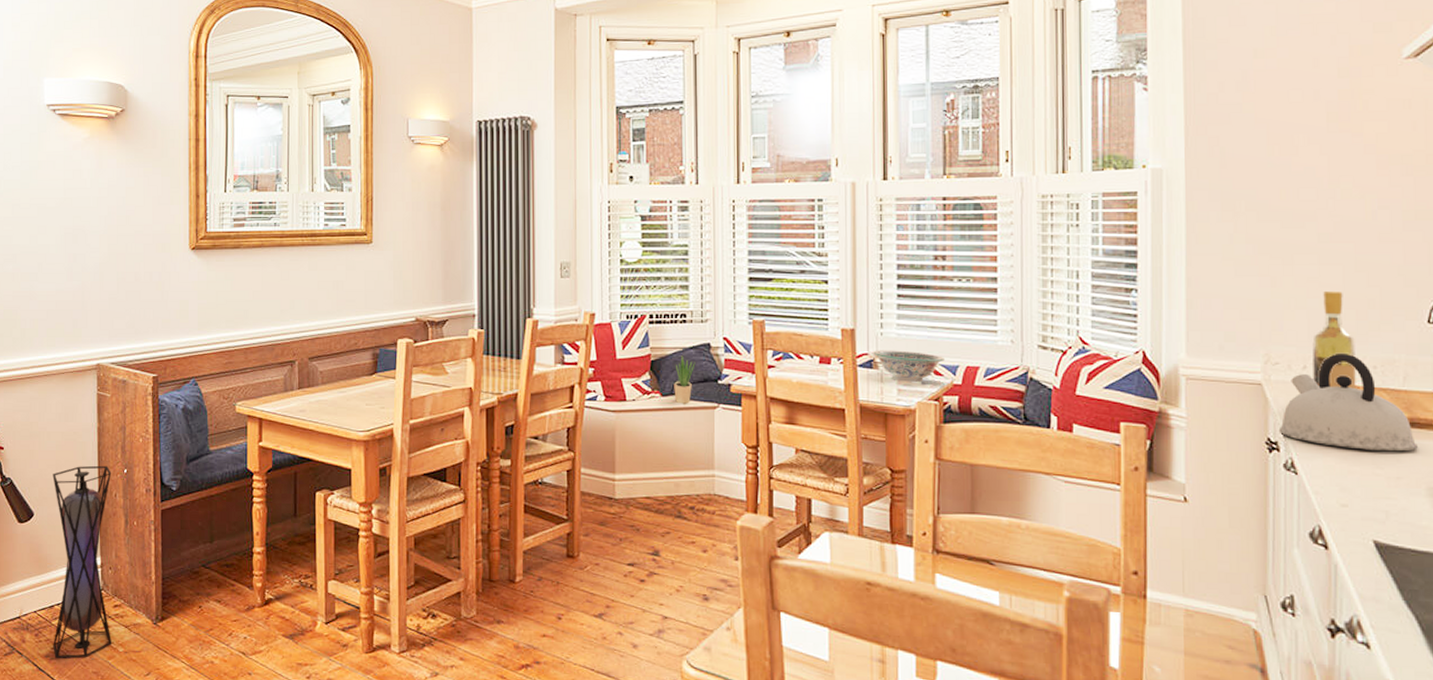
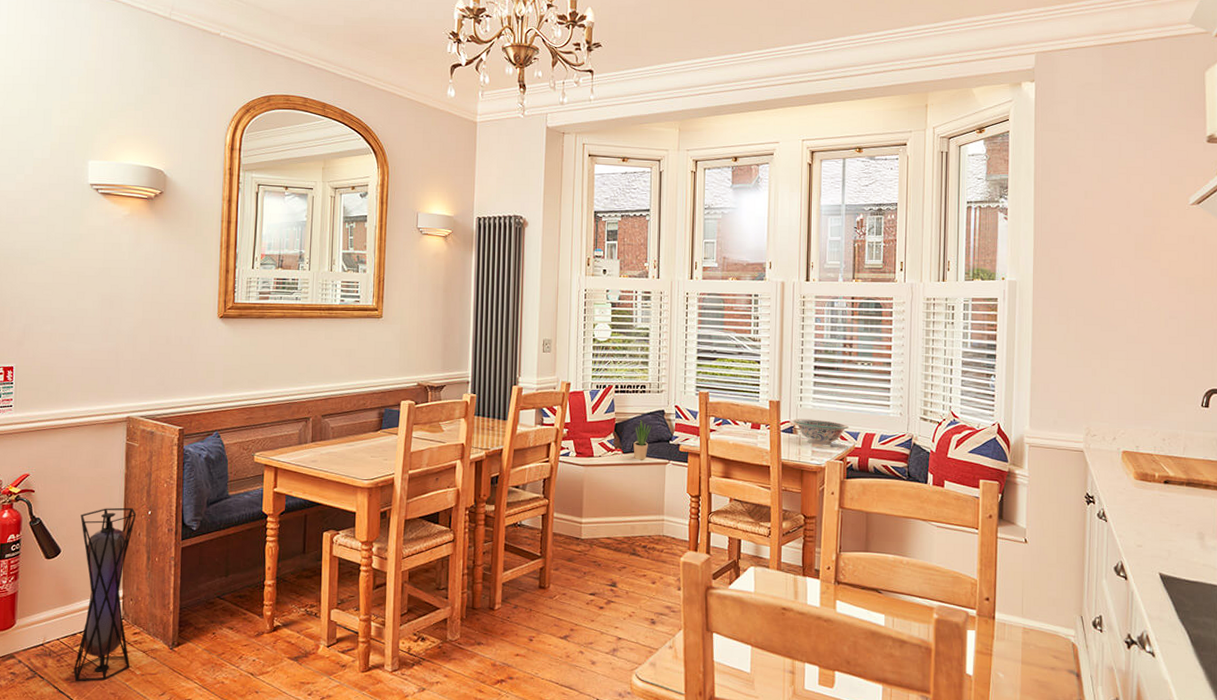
kettle: present [1278,352,1418,452] -> none [1094,428,1192,505]
bottle: present [1312,290,1356,389] -> none [1120,380,1150,456]

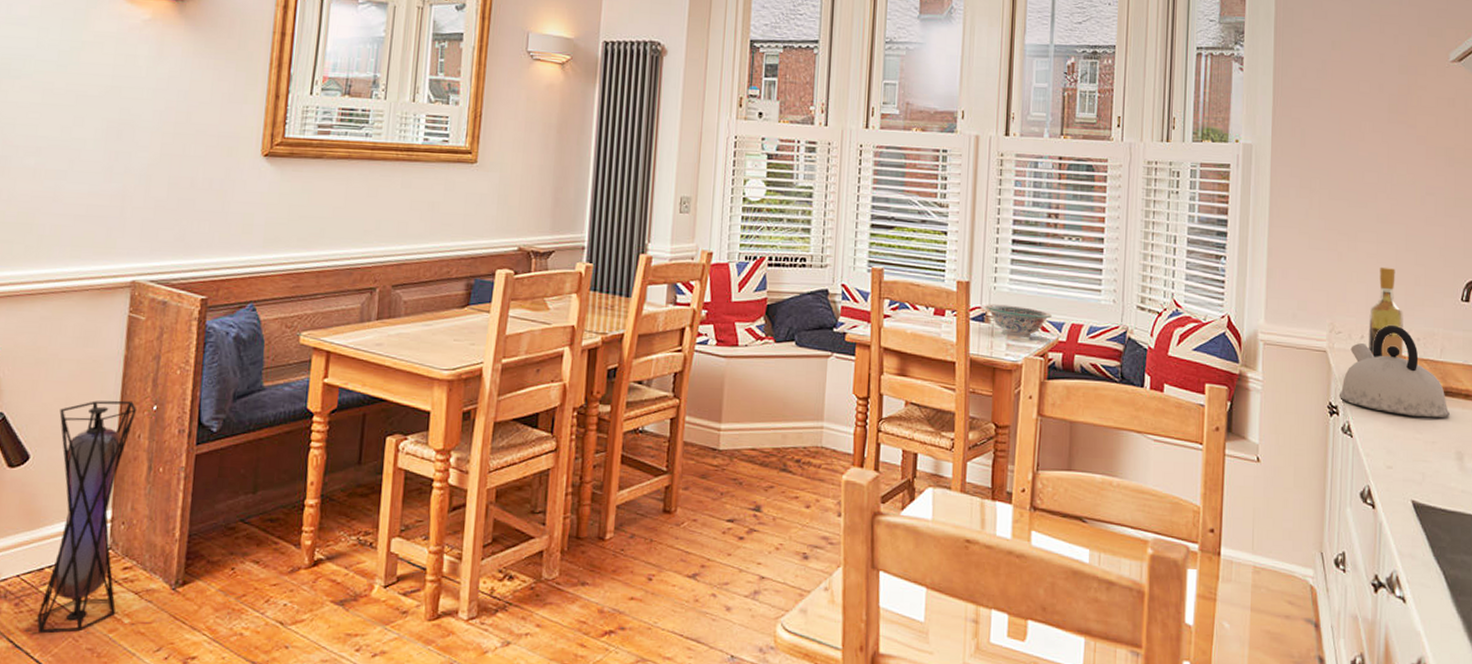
potted plant: present [633,419,652,460] -> none [788,299,812,352]
kettle: none [1094,428,1192,505] -> present [1339,324,1450,418]
bottle: none [1120,380,1150,456] -> present [1369,266,1403,358]

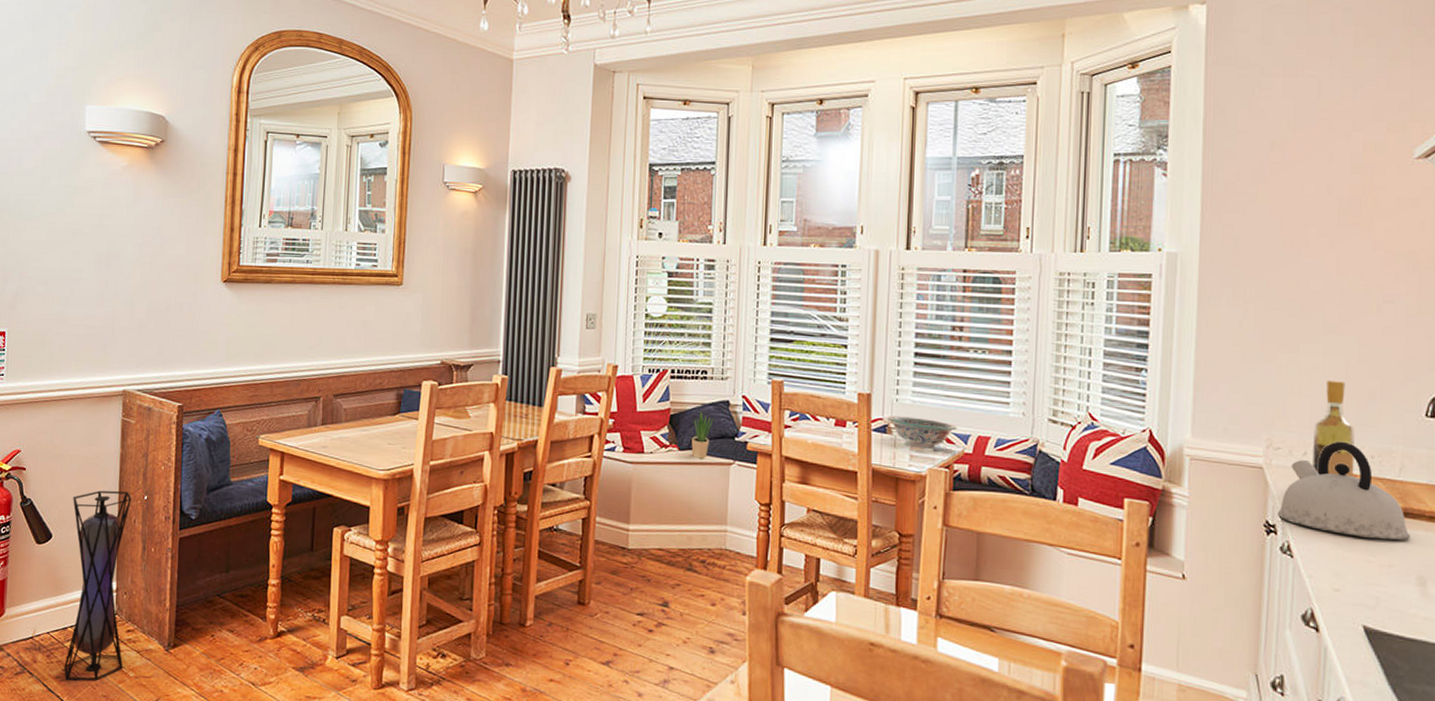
potted plant: none [788,299,812,352] -> present [691,410,714,459]

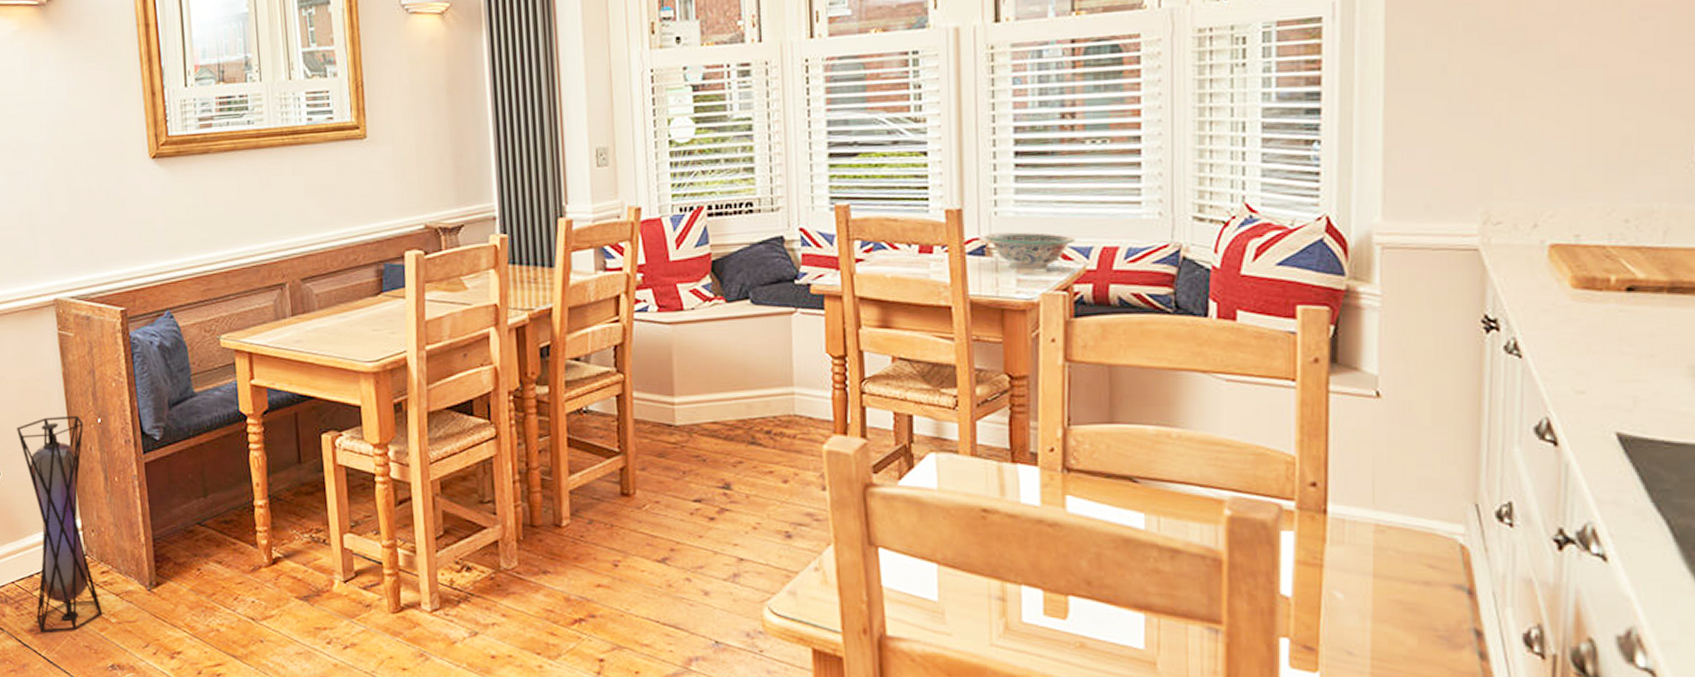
potted plant: present [691,410,714,459] -> none [740,251,766,310]
kettle: present [1277,441,1410,541] -> none [1499,205,1679,324]
bottle: present [1313,380,1355,477] -> none [1546,127,1602,249]

